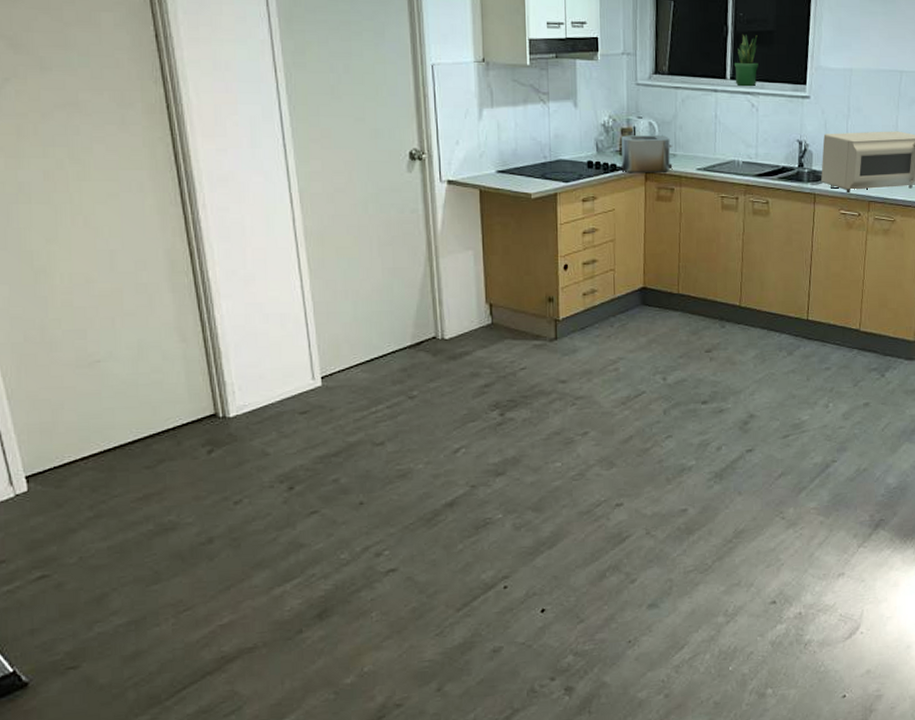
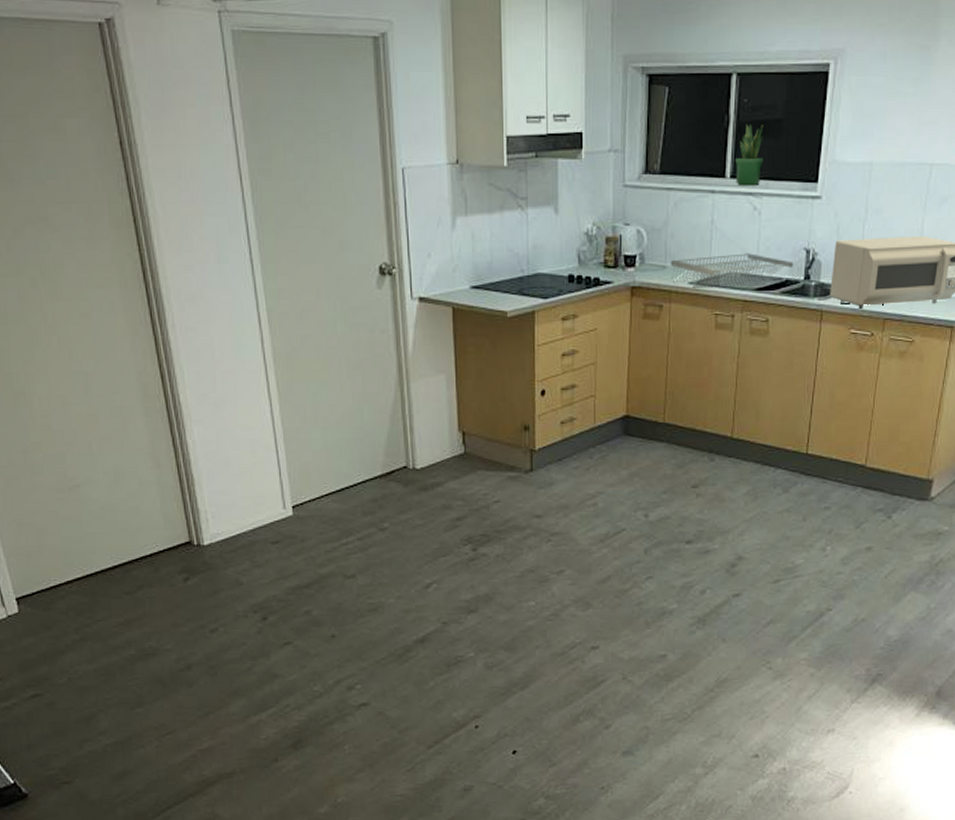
toaster: present [620,135,673,174] -> none [605,245,662,288]
dish rack: none [680,144,789,175] -> present [670,253,794,289]

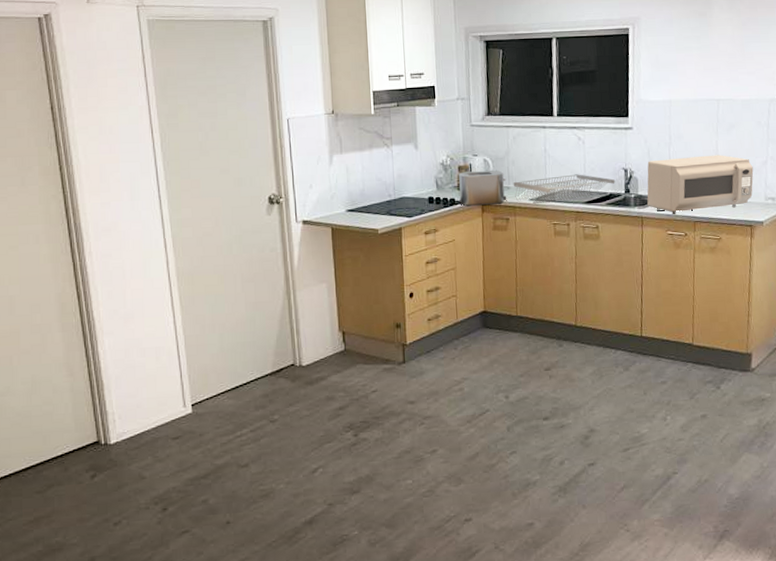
toaster: none [605,245,662,288] -> present [458,170,507,207]
planter: present [735,125,764,187] -> none [560,75,583,122]

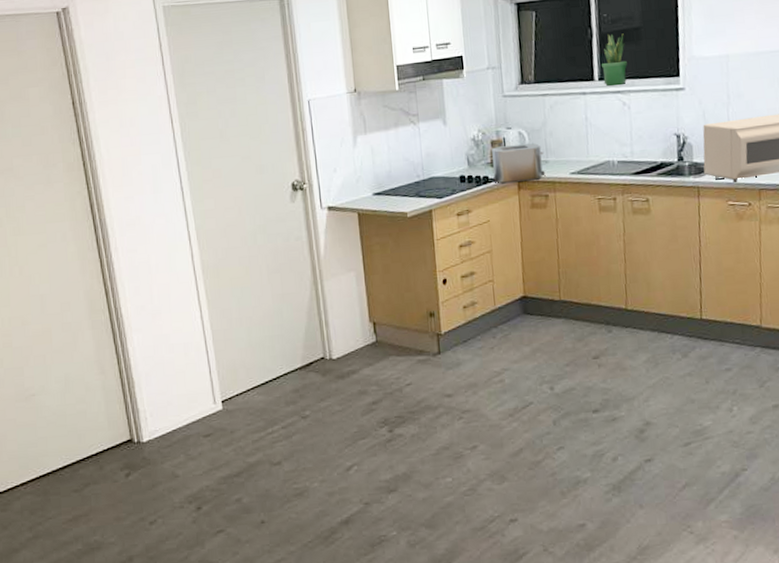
dish rack: present [513,174,615,205] -> none [551,142,667,179]
planter: none [560,75,583,122] -> present [602,33,627,87]

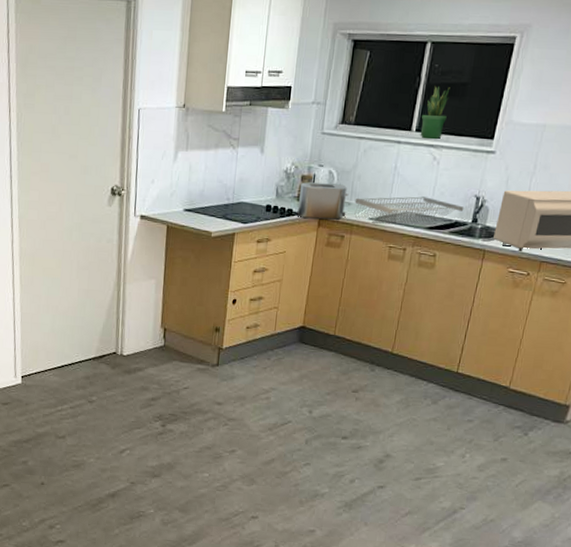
dish rack: none [551,142,667,179] -> present [354,196,464,224]

